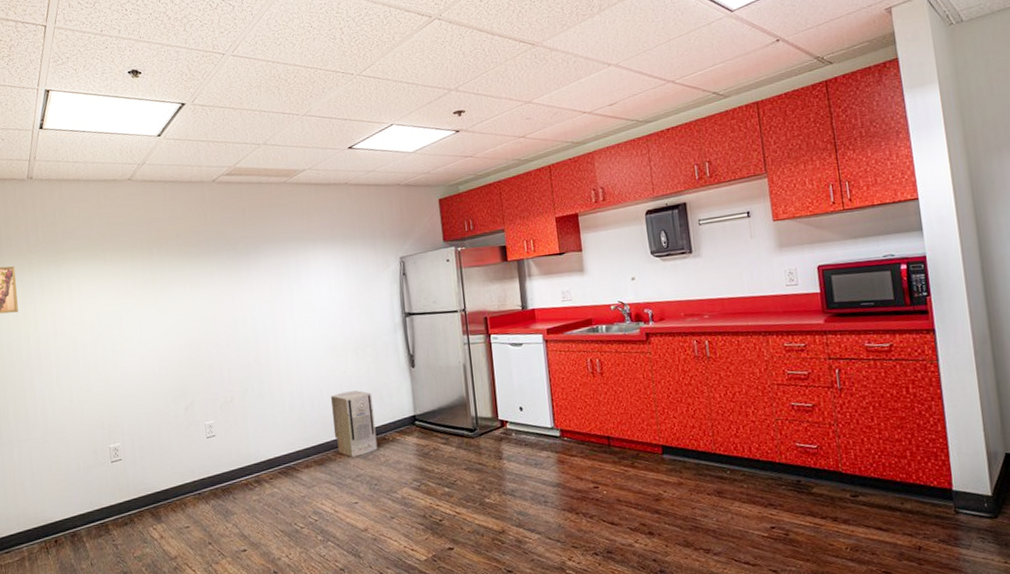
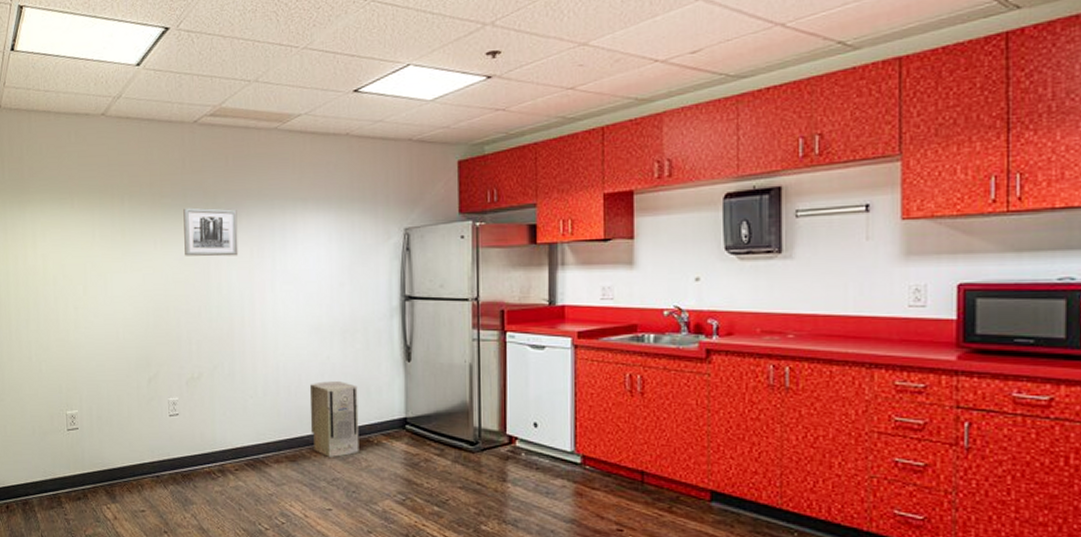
wall art: none [208,252,260,296] -> present [183,207,239,257]

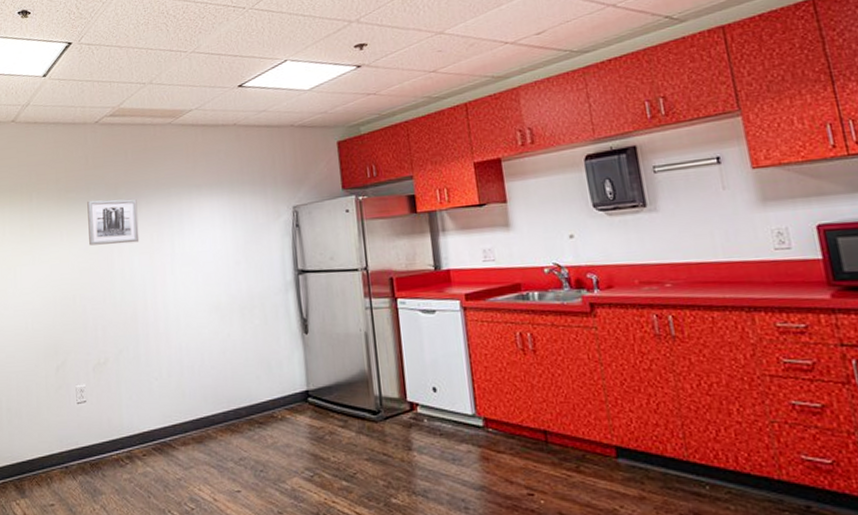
air purifier: present [310,381,359,457] -> none [213,358,264,436]

